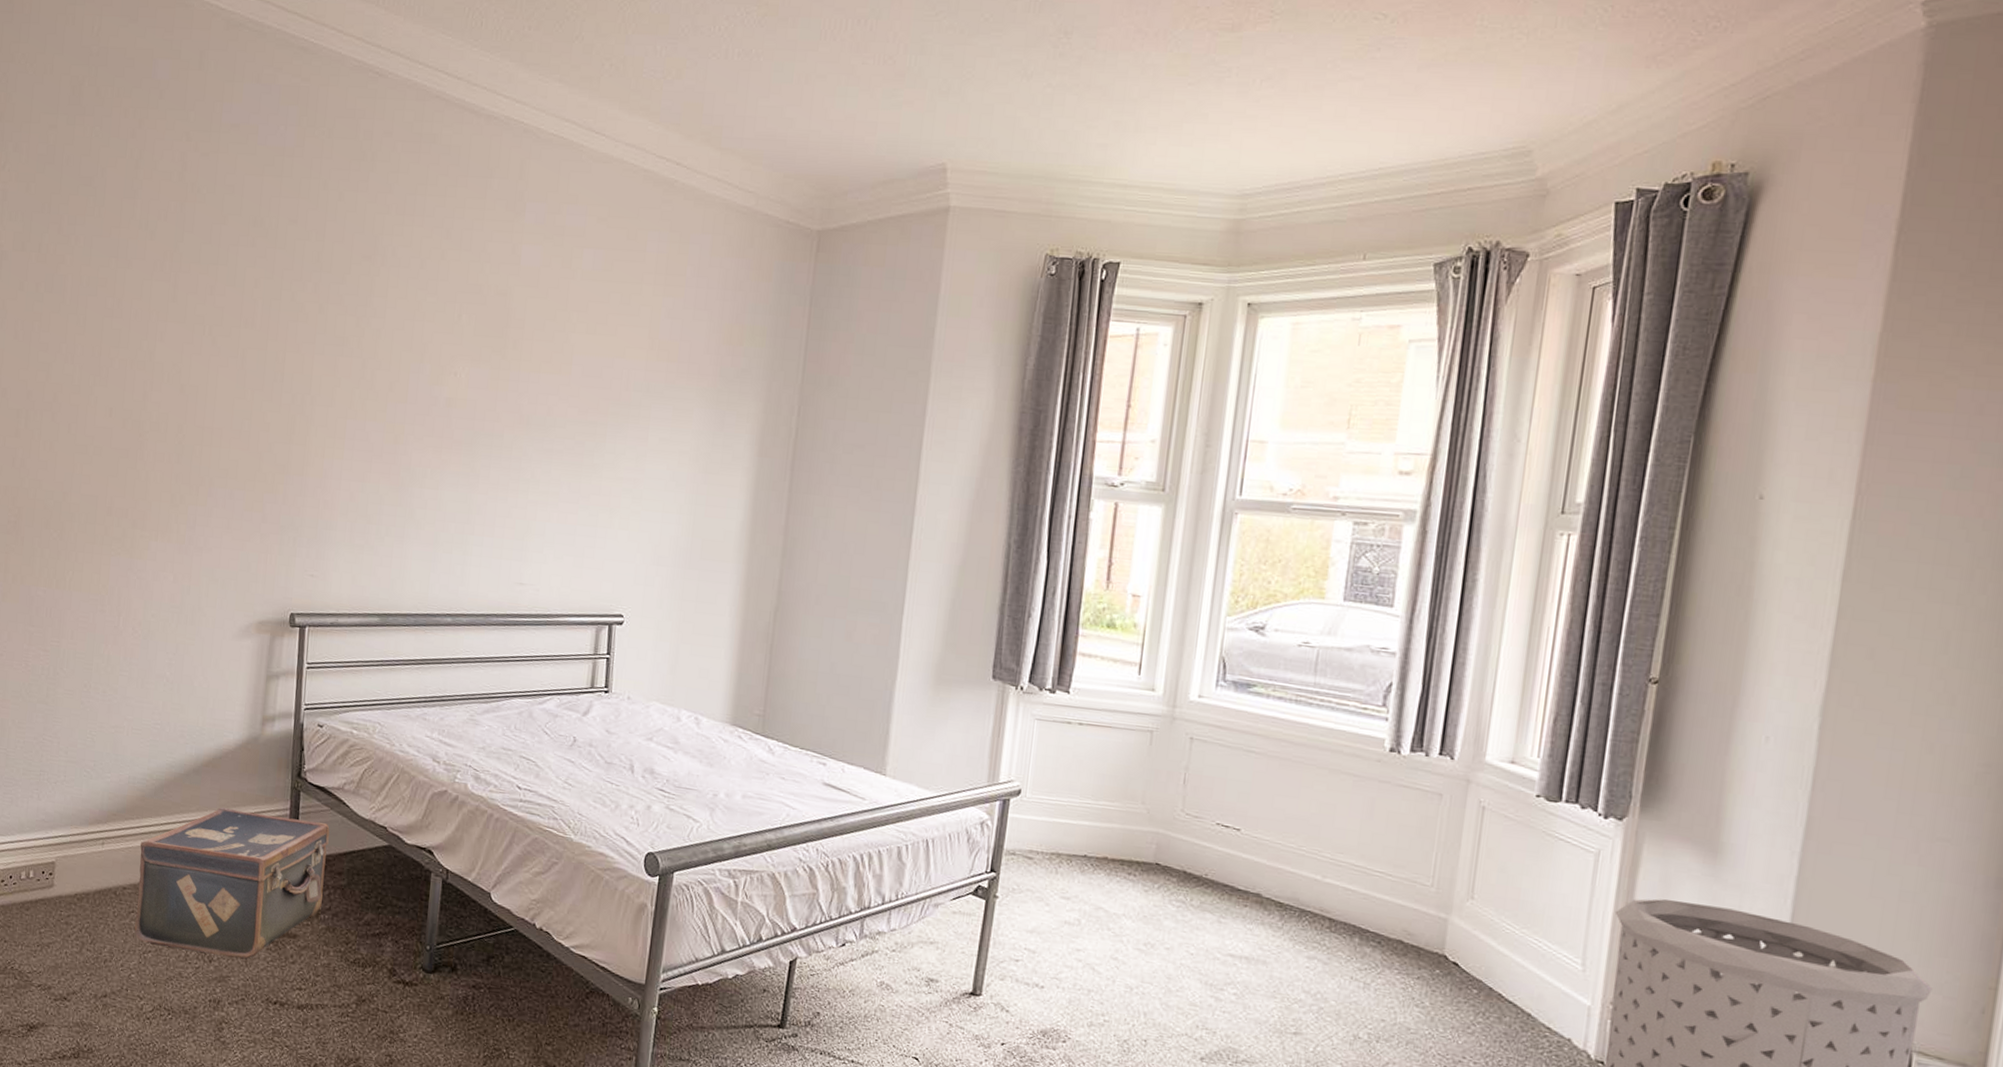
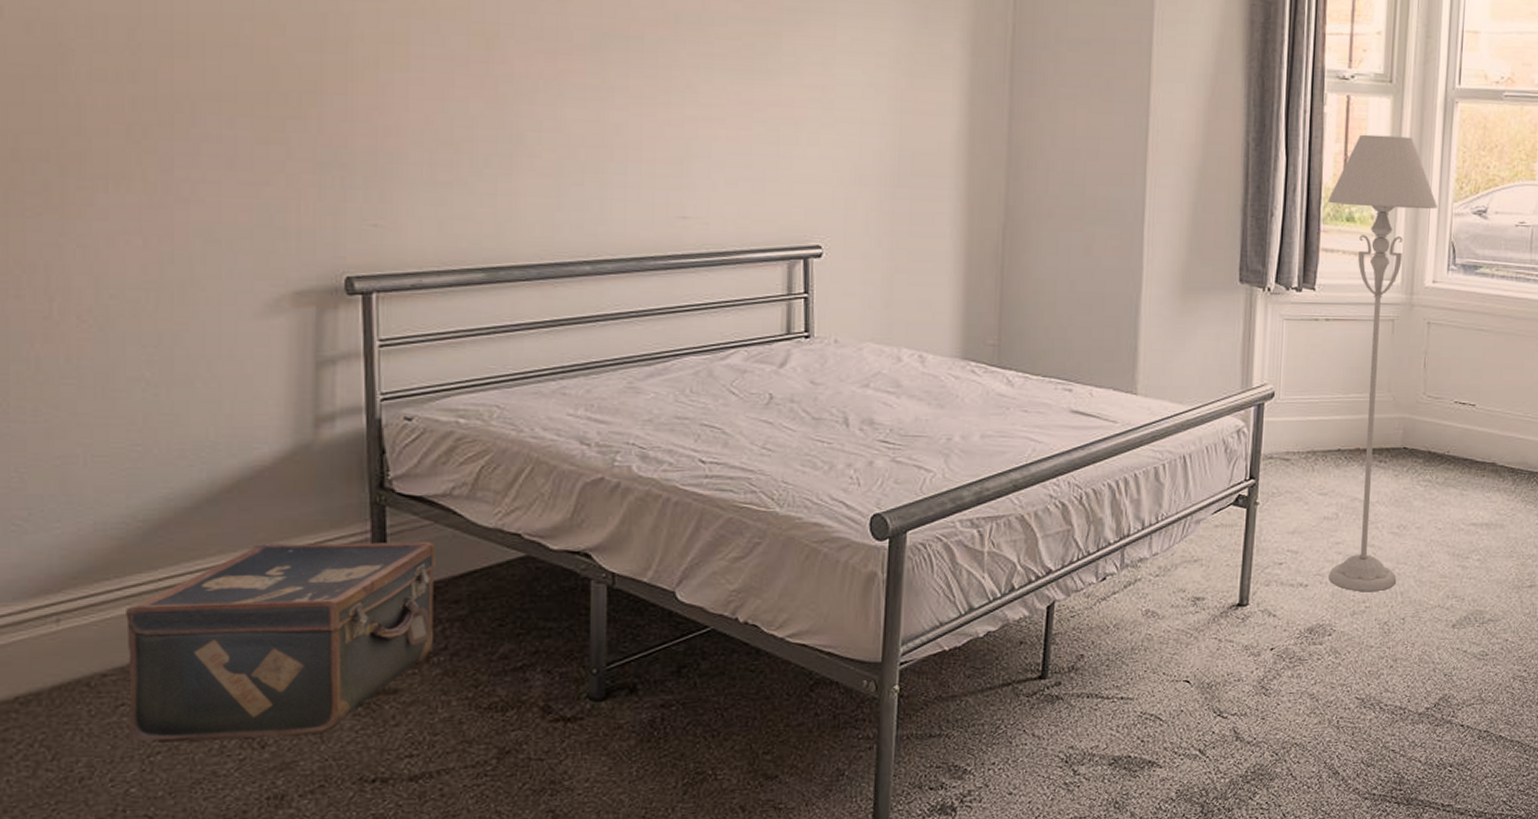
floor lamp: none [1066,542,1208,1007] -> present [1328,134,1437,592]

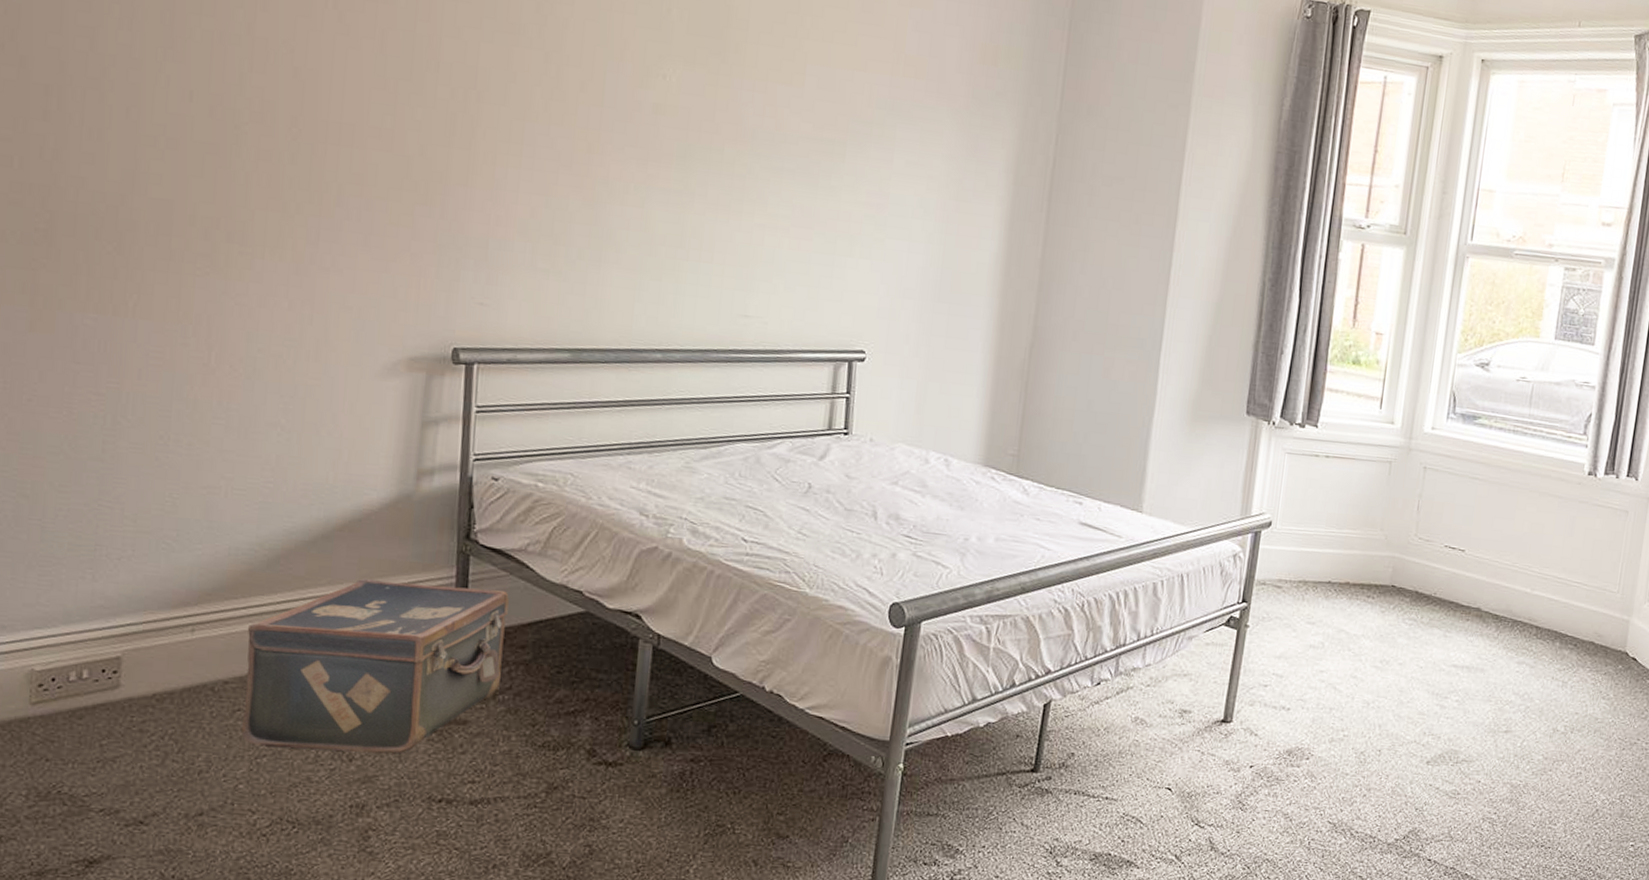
floor lamp: present [1328,134,1437,592] -> none [1310,282,1442,722]

